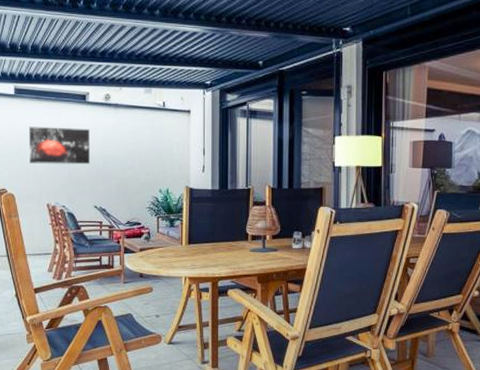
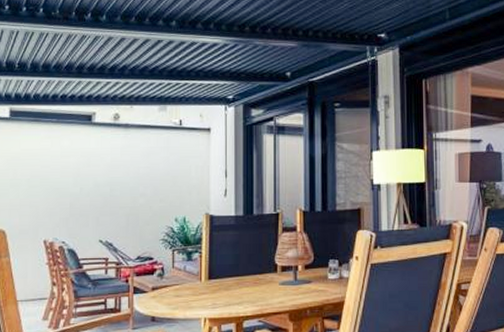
wall art: present [29,126,90,165] -> none [24,152,95,195]

